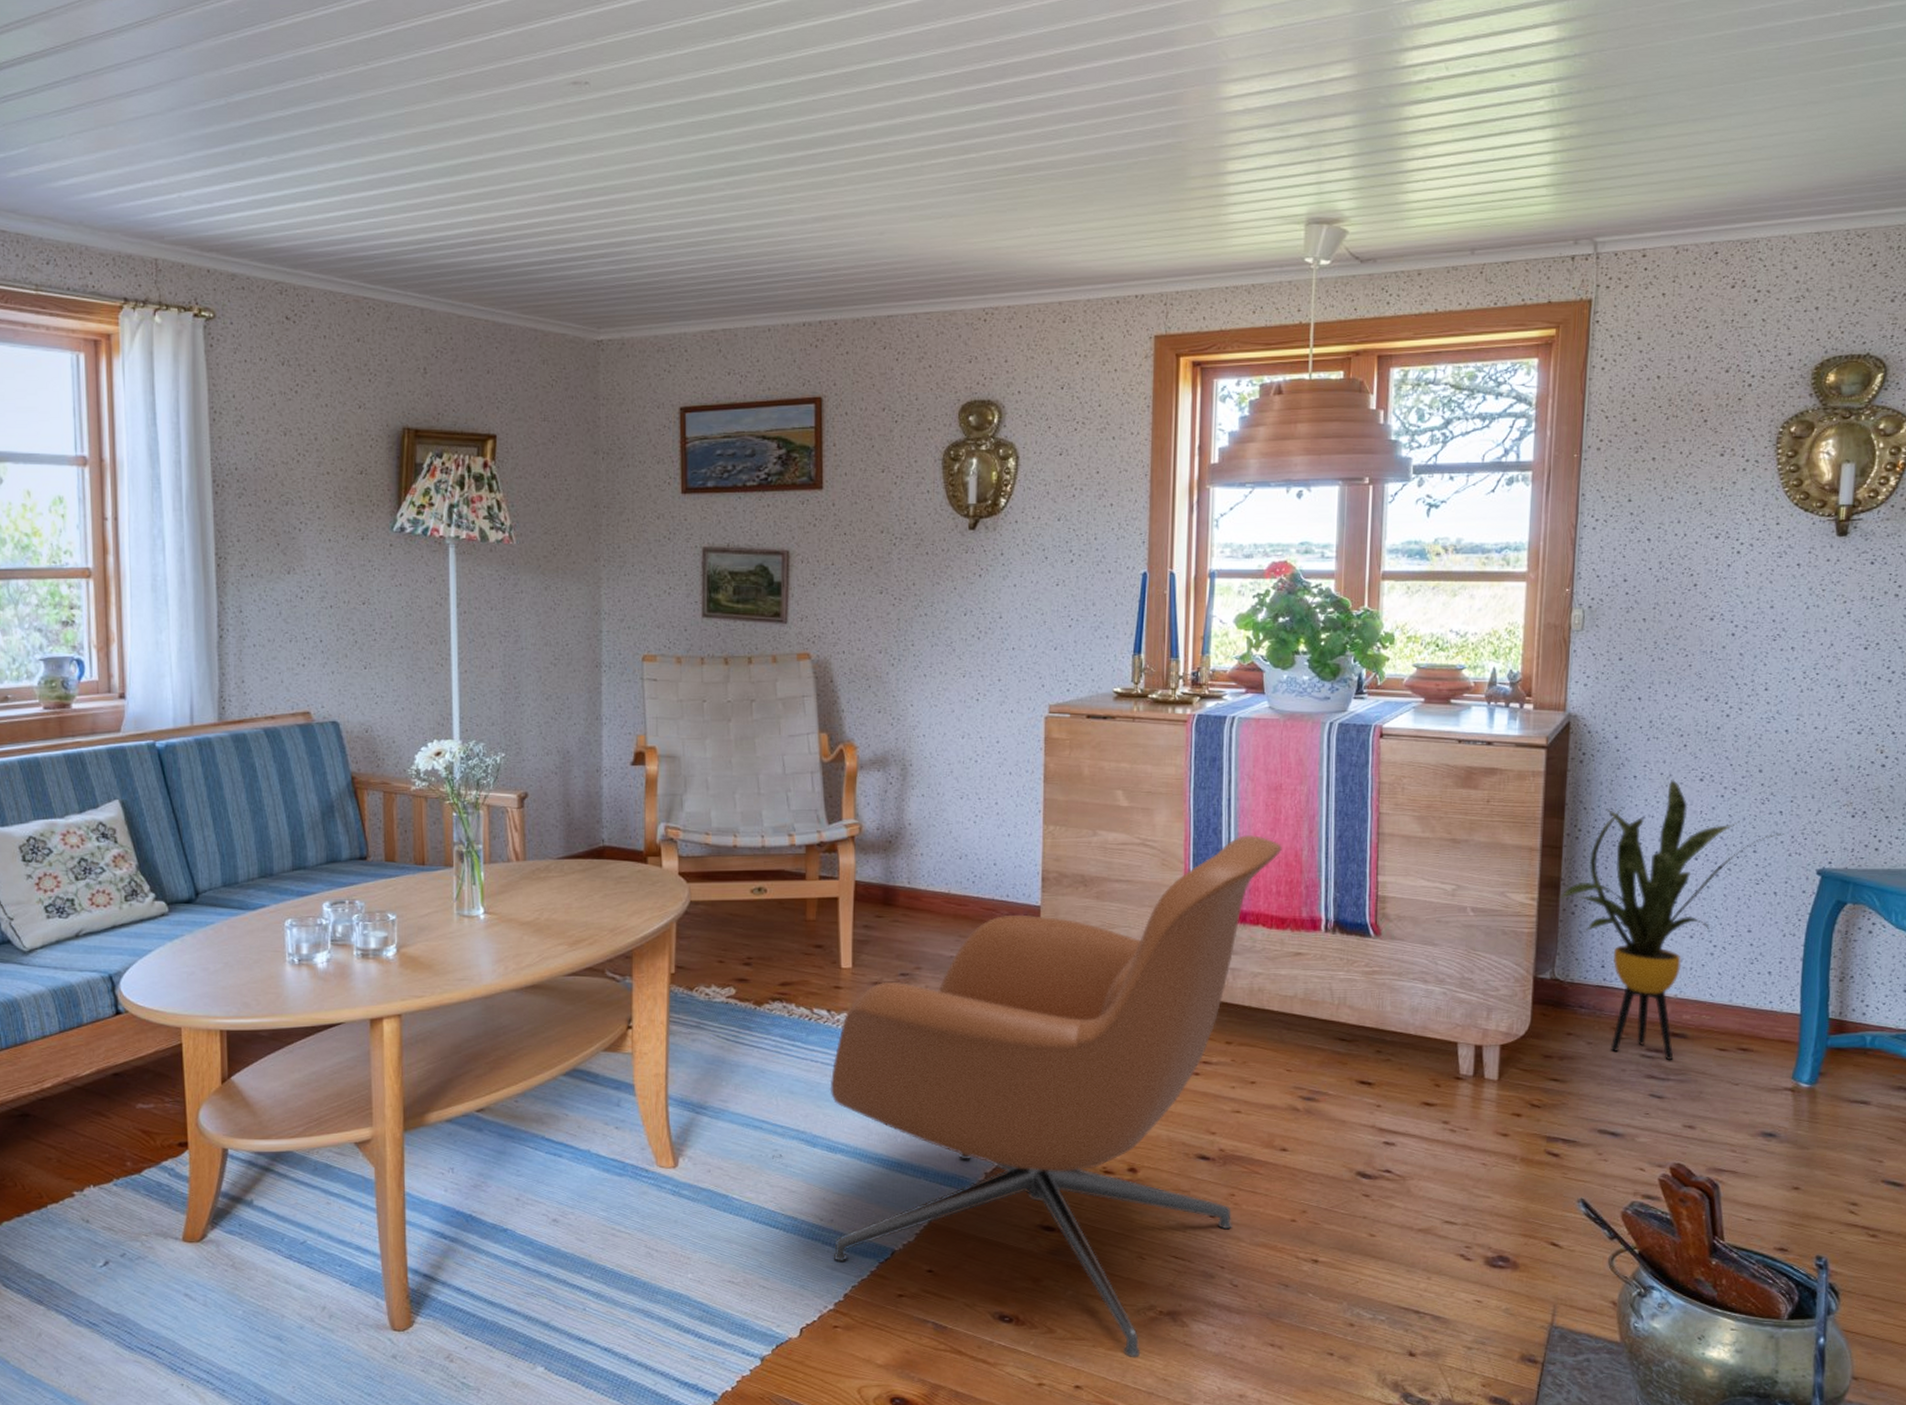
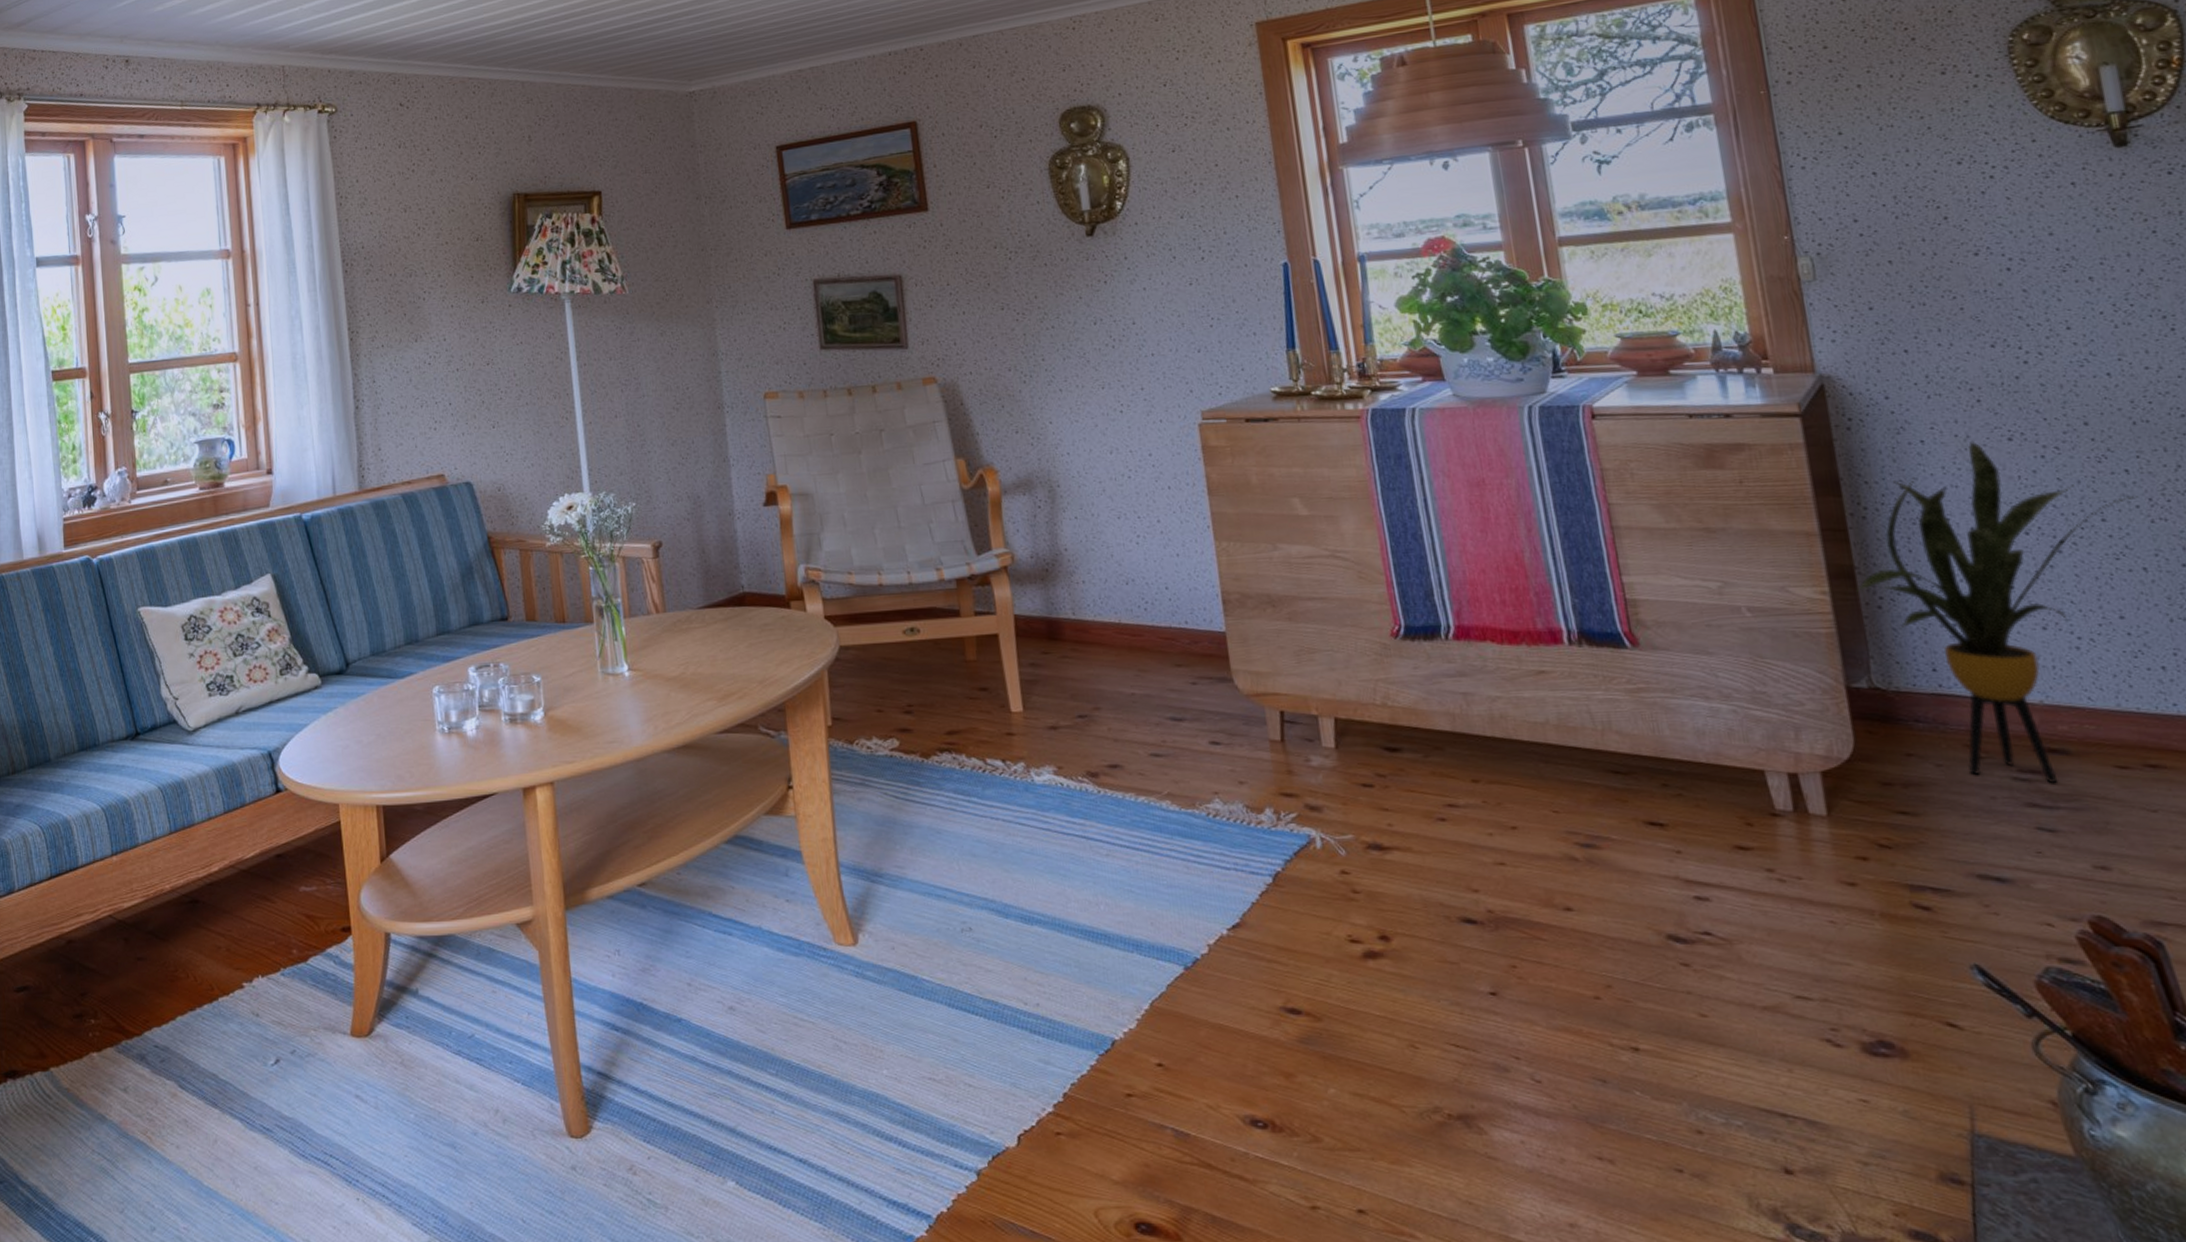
armchair: present [830,835,1282,1357] -> none [1014,538,1521,1173]

